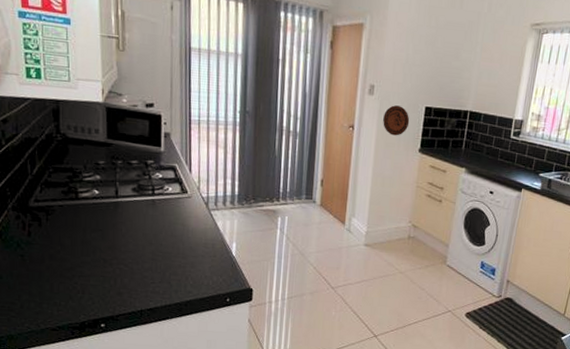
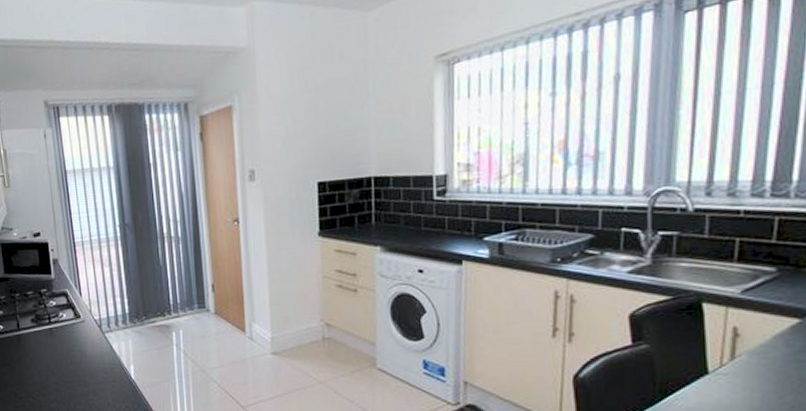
decorative plate: present [383,105,410,136] -> none [270,187,302,222]

